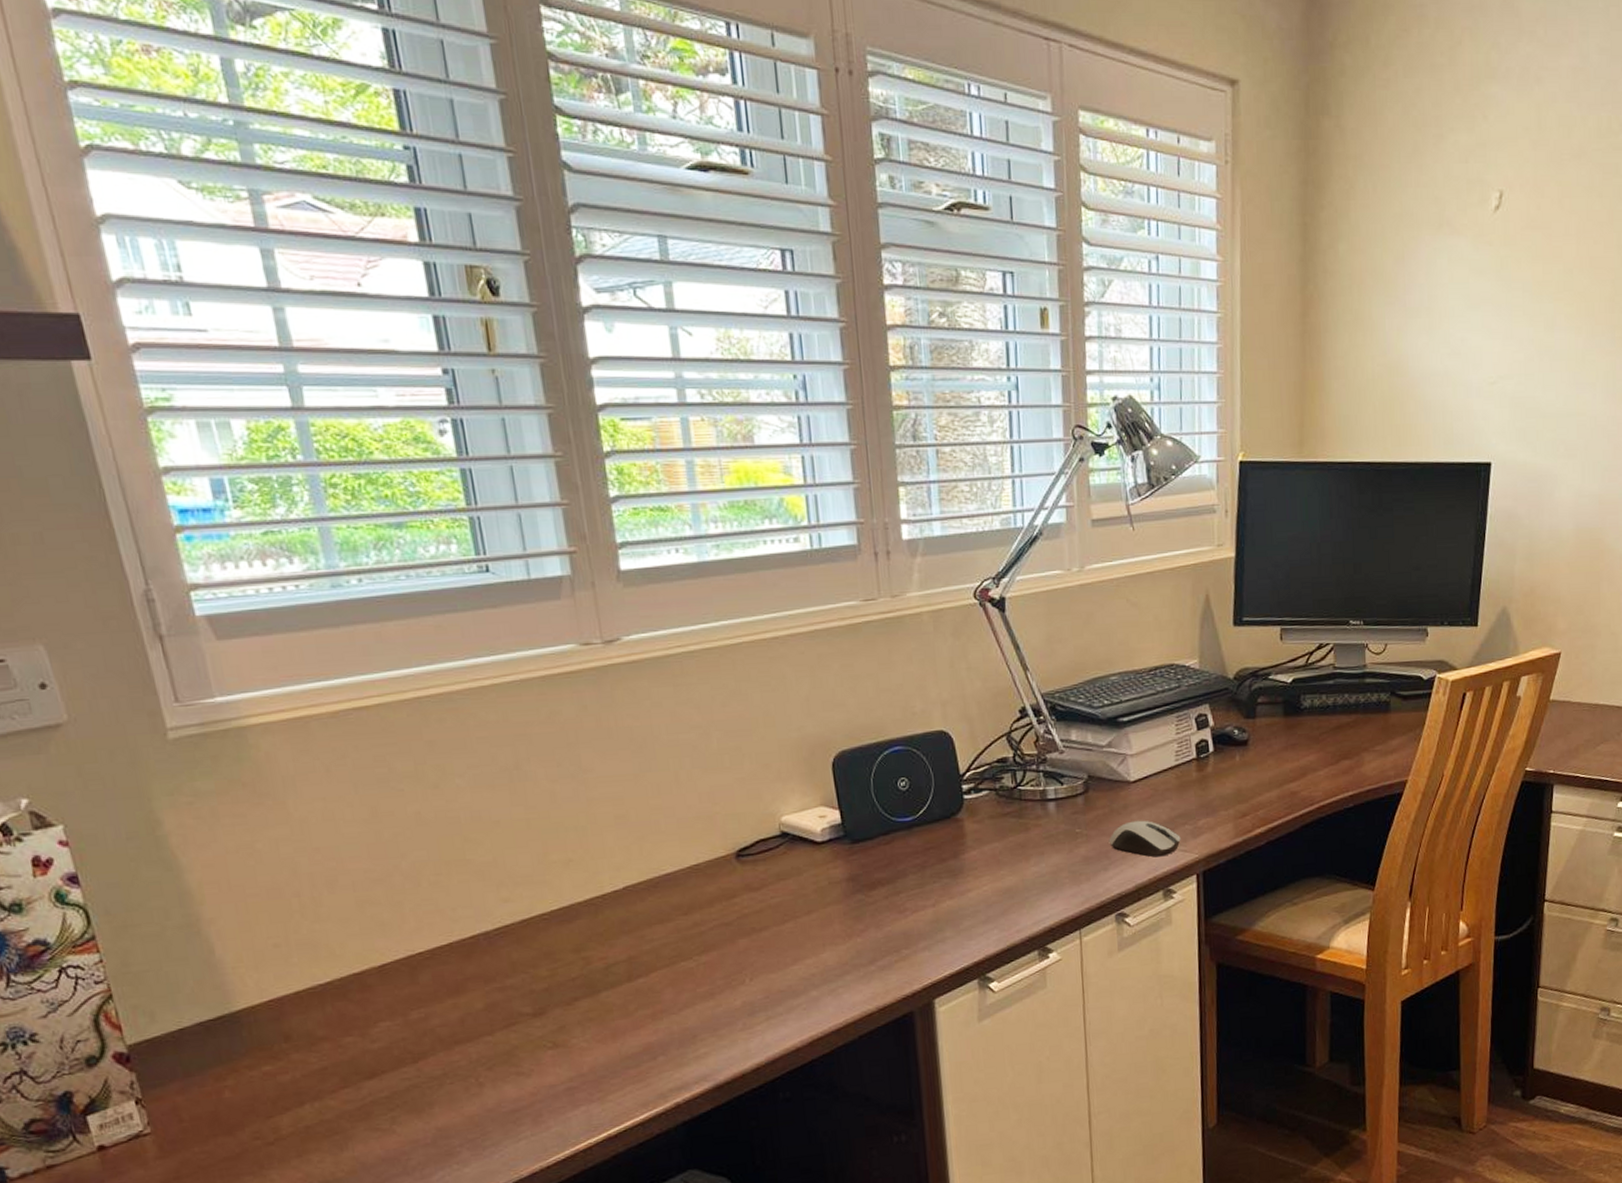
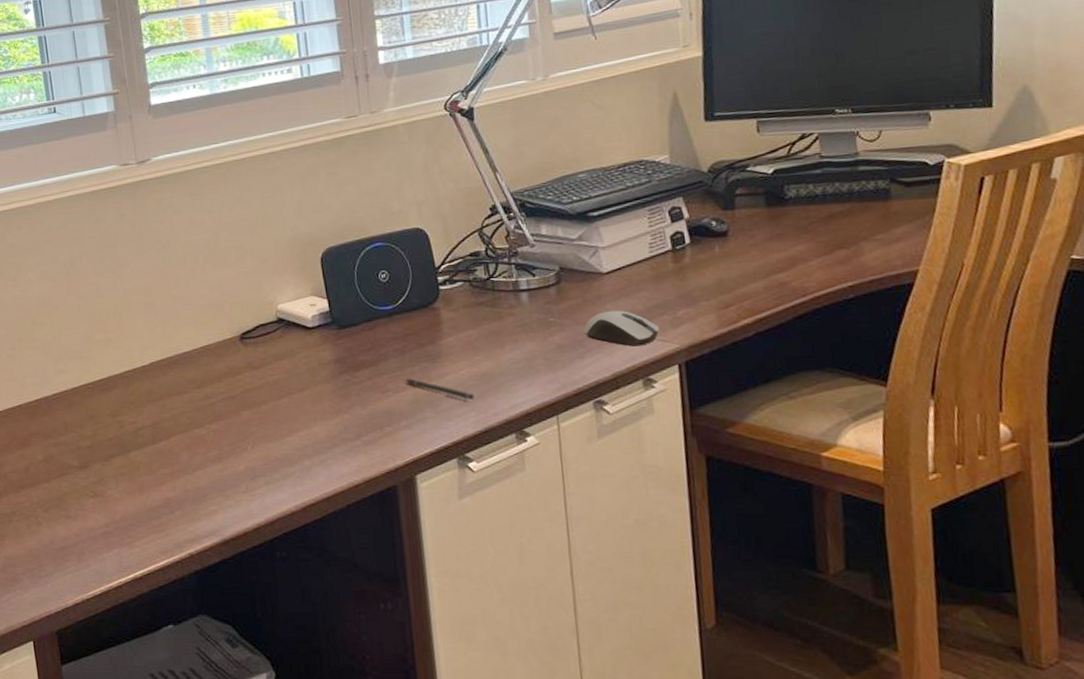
pen: none [924,896,997,918] -> present [405,378,474,400]

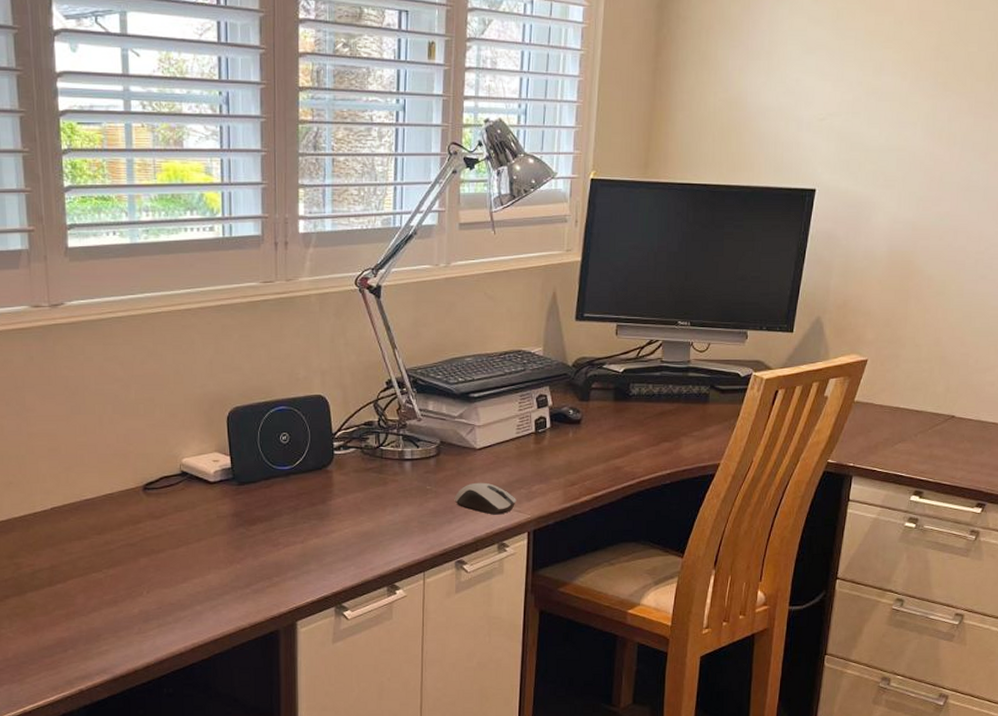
pen: present [405,378,474,400] -> none [295,534,355,555]

